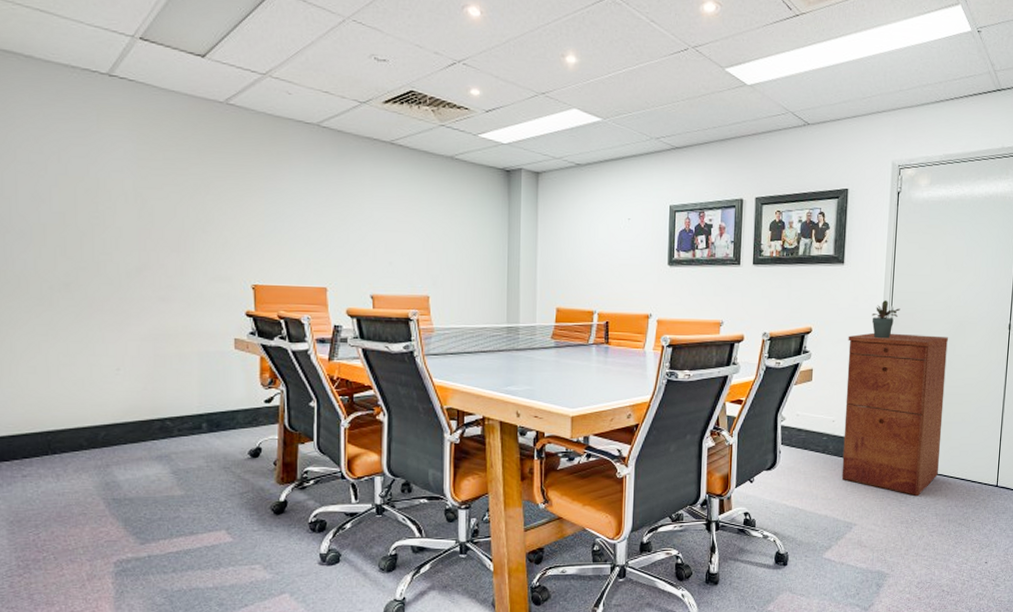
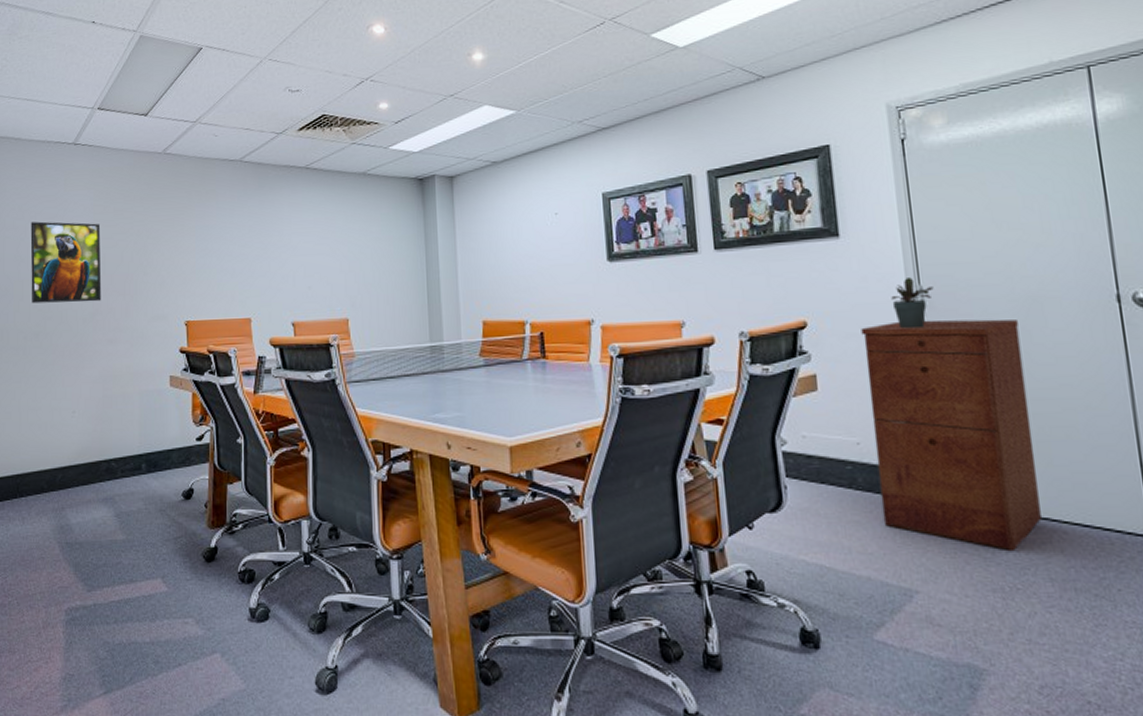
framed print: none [52,158,150,256] -> present [30,221,102,304]

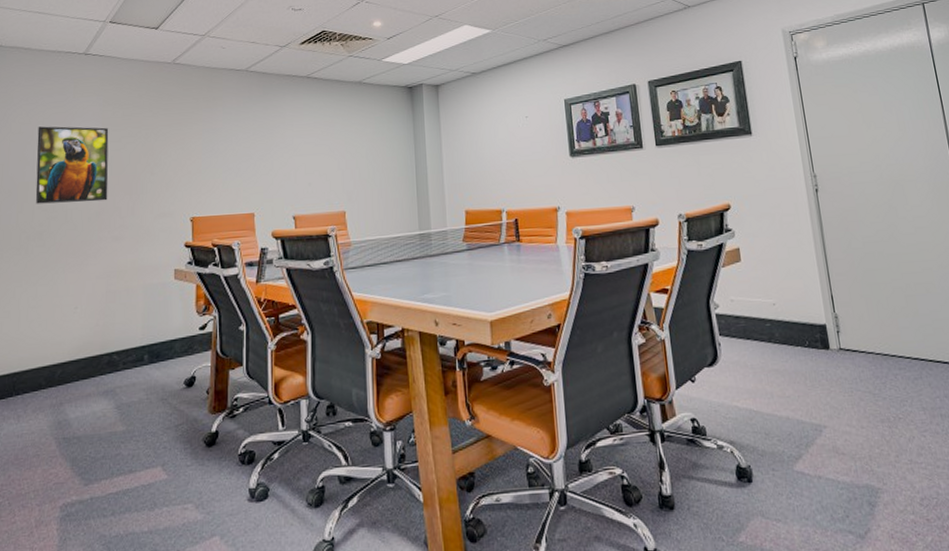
filing cabinet: present [861,319,1041,550] -> none [772,198,913,387]
potted plant: present [891,277,934,329] -> none [793,167,824,209]

